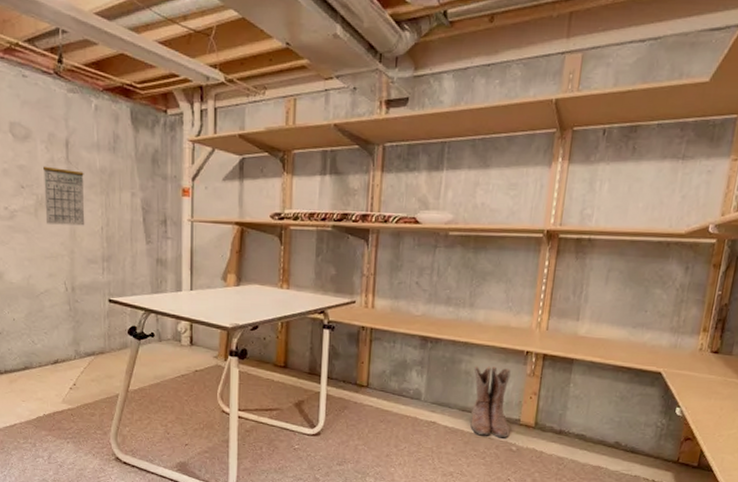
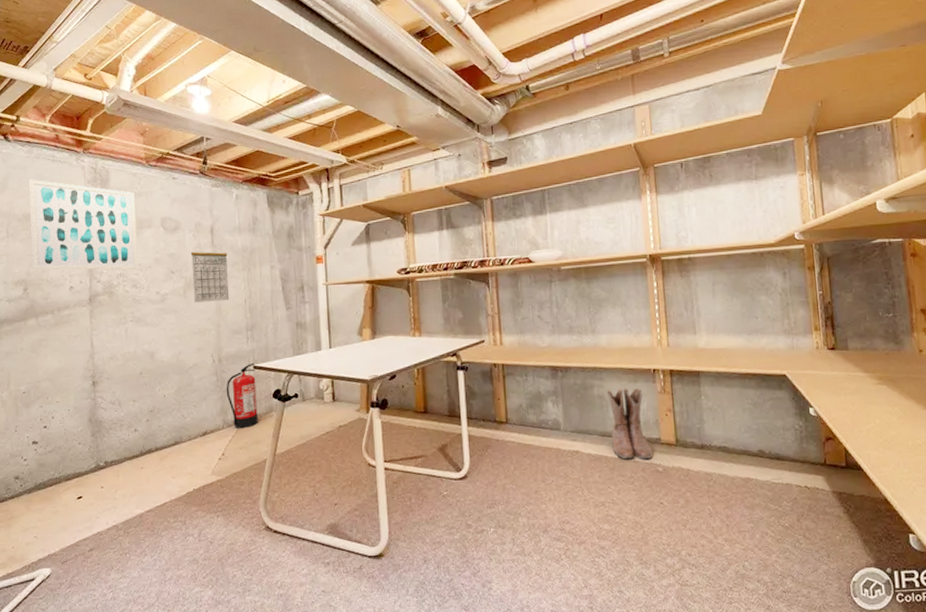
fire extinguisher: none [79,295,112,362] -> present [226,362,258,429]

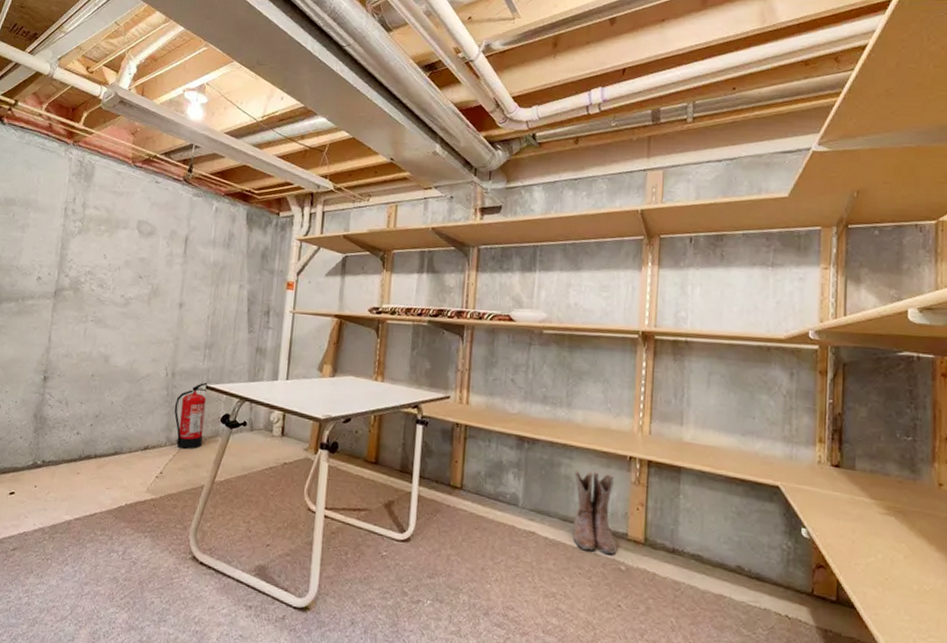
wall art: present [28,179,139,270] -> none [5,164,116,268]
calendar: present [191,242,230,303] -> none [156,251,198,314]

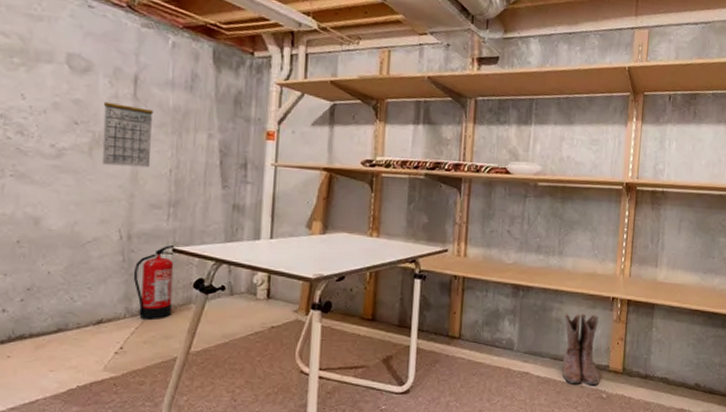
calendar: none [156,251,198,314] -> present [101,93,154,168]

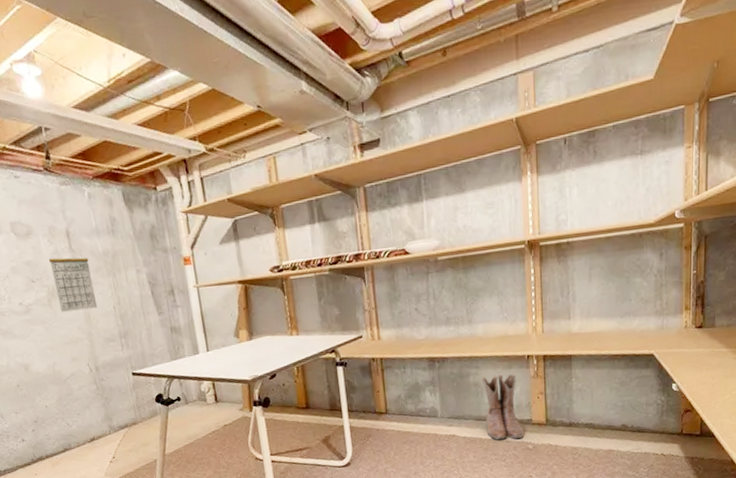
fire extinguisher: present [133,244,176,321] -> none [107,369,144,434]

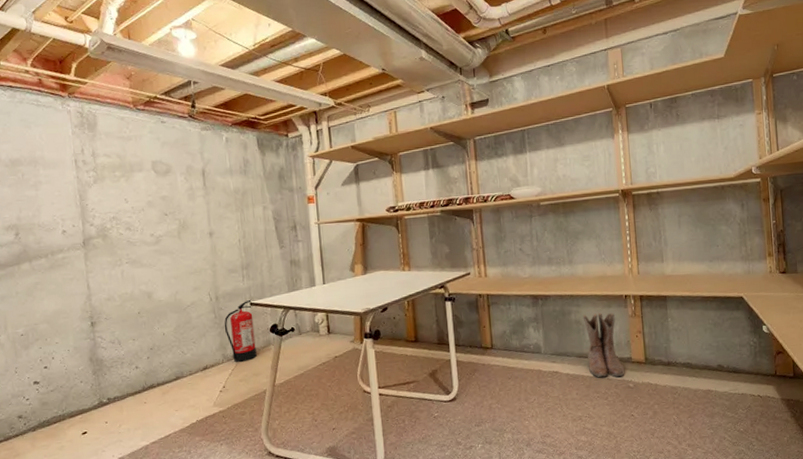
calendar: present [49,247,98,312] -> none [184,184,224,244]
fire extinguisher: none [107,369,144,434] -> present [224,299,257,363]

